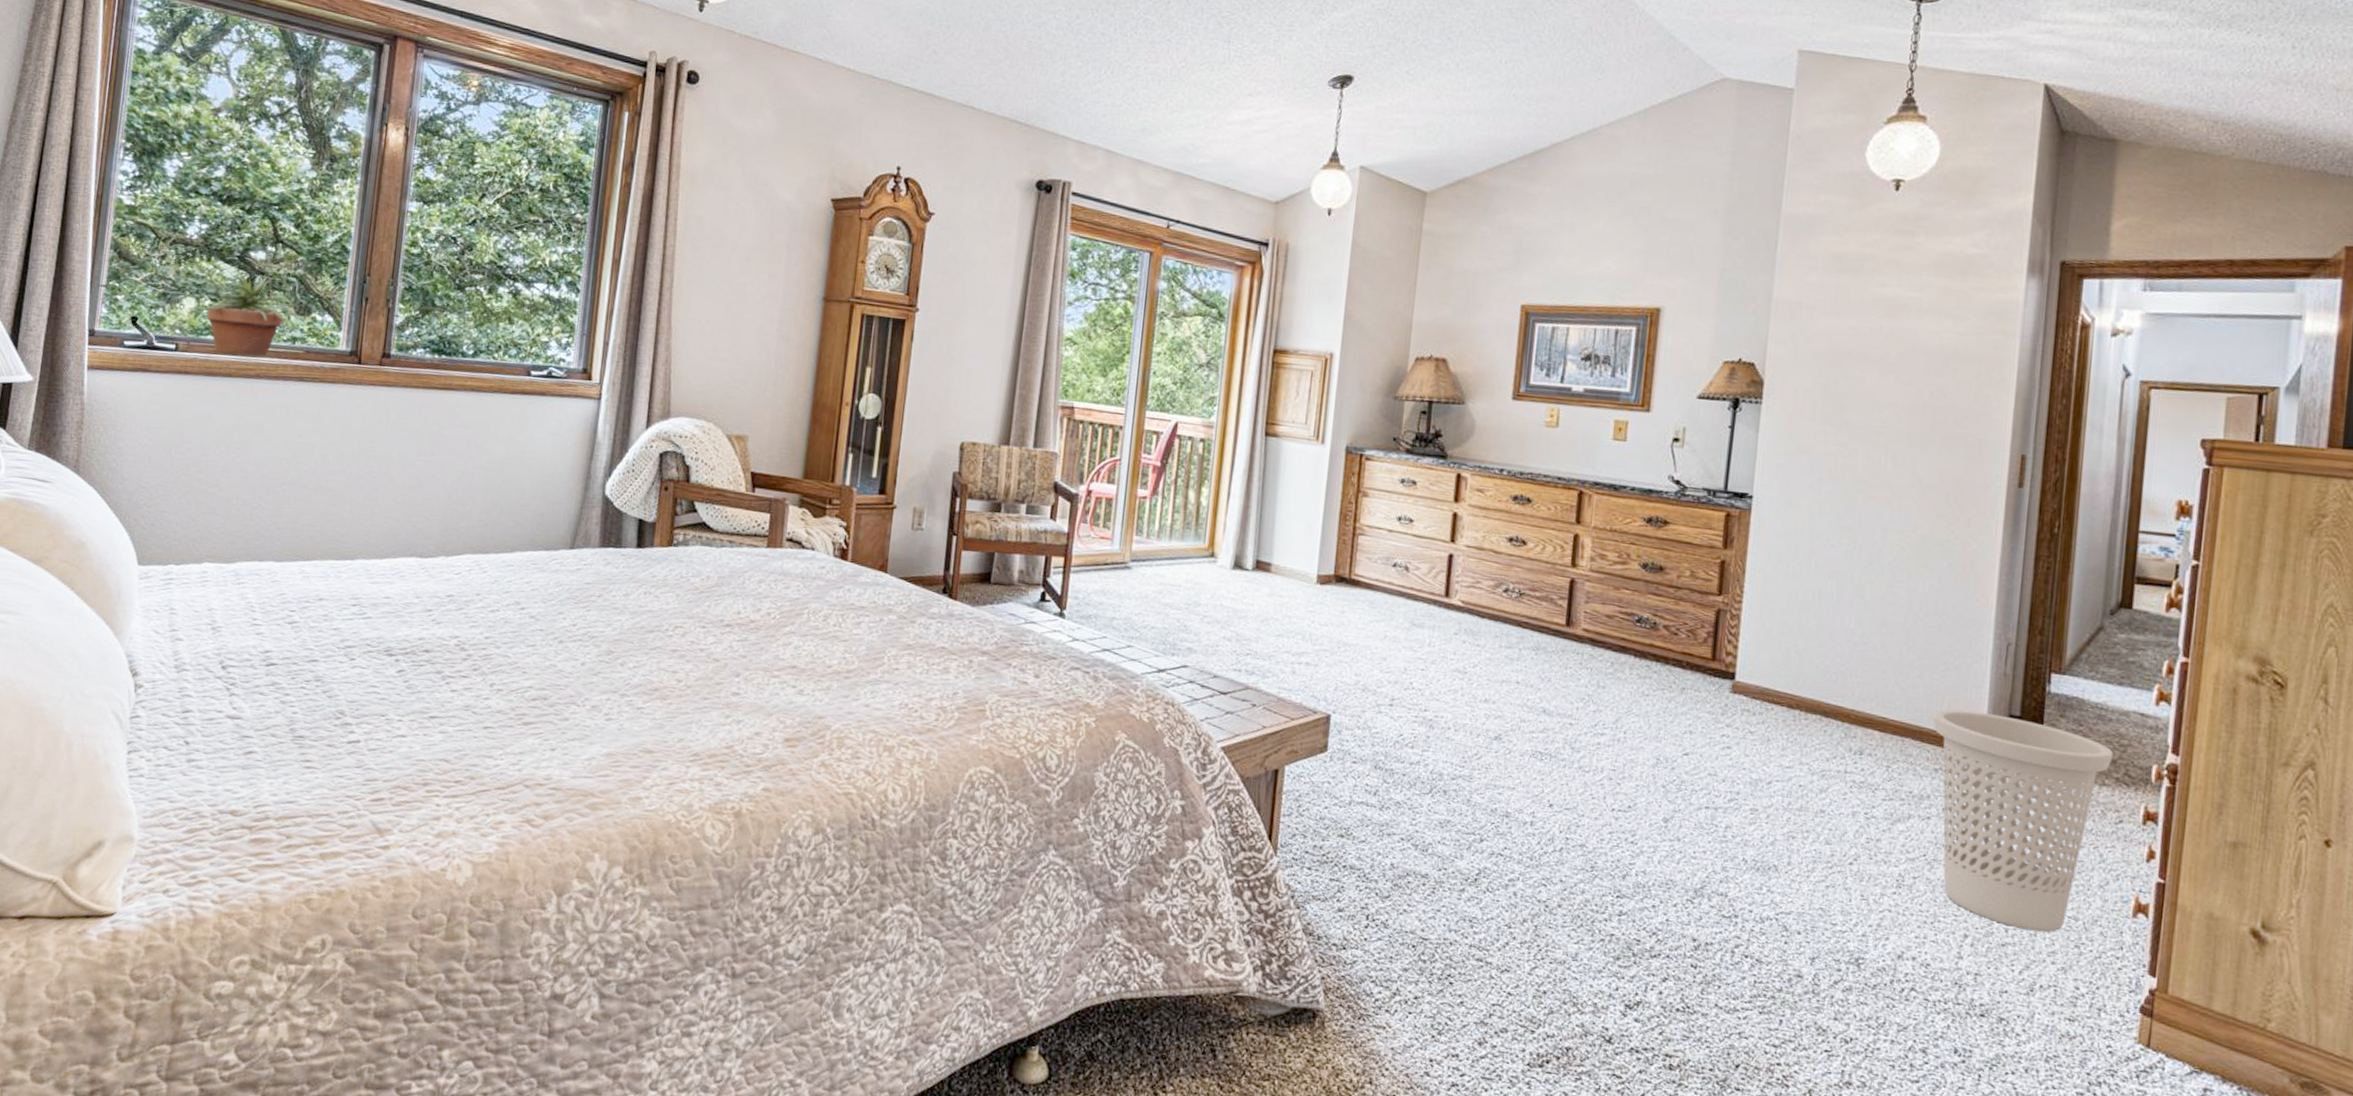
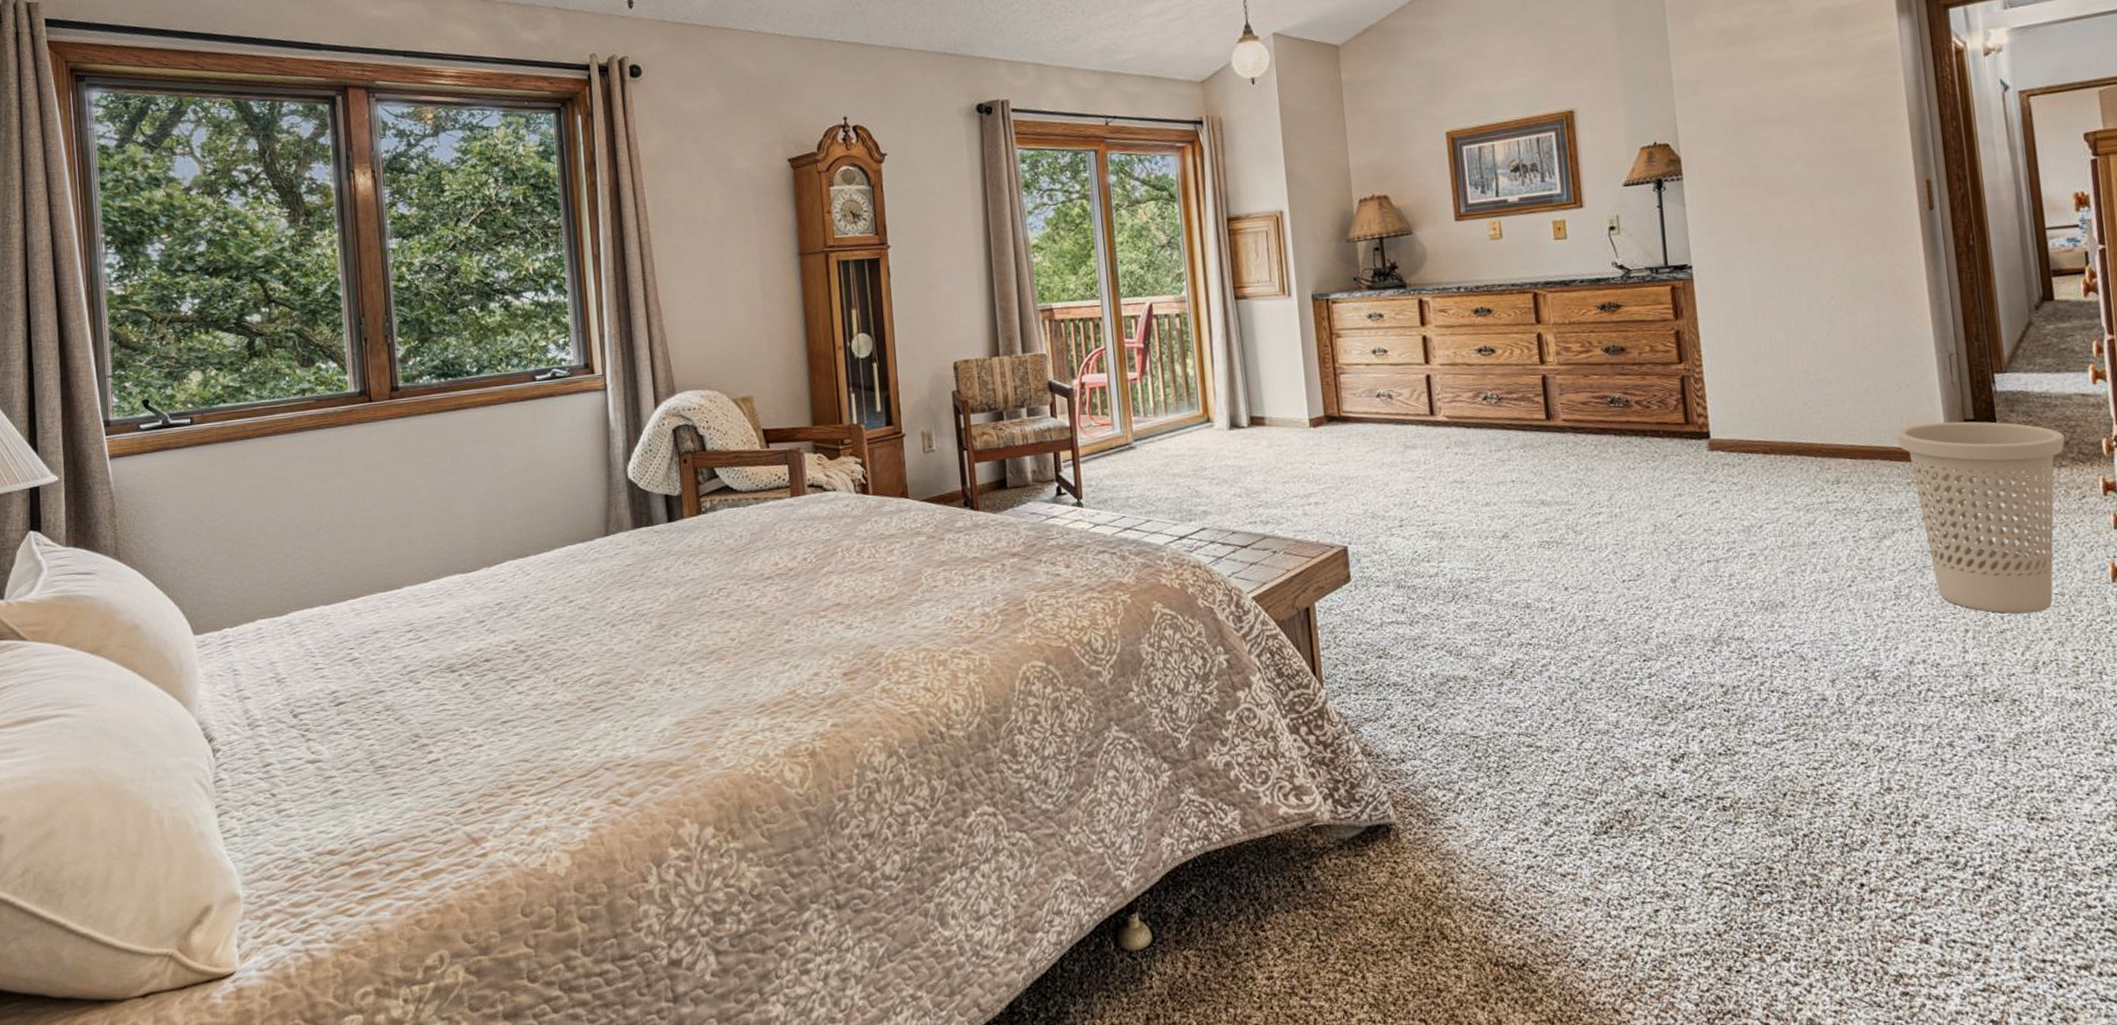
potted plant: present [198,275,295,356] -> none [206,337,298,418]

